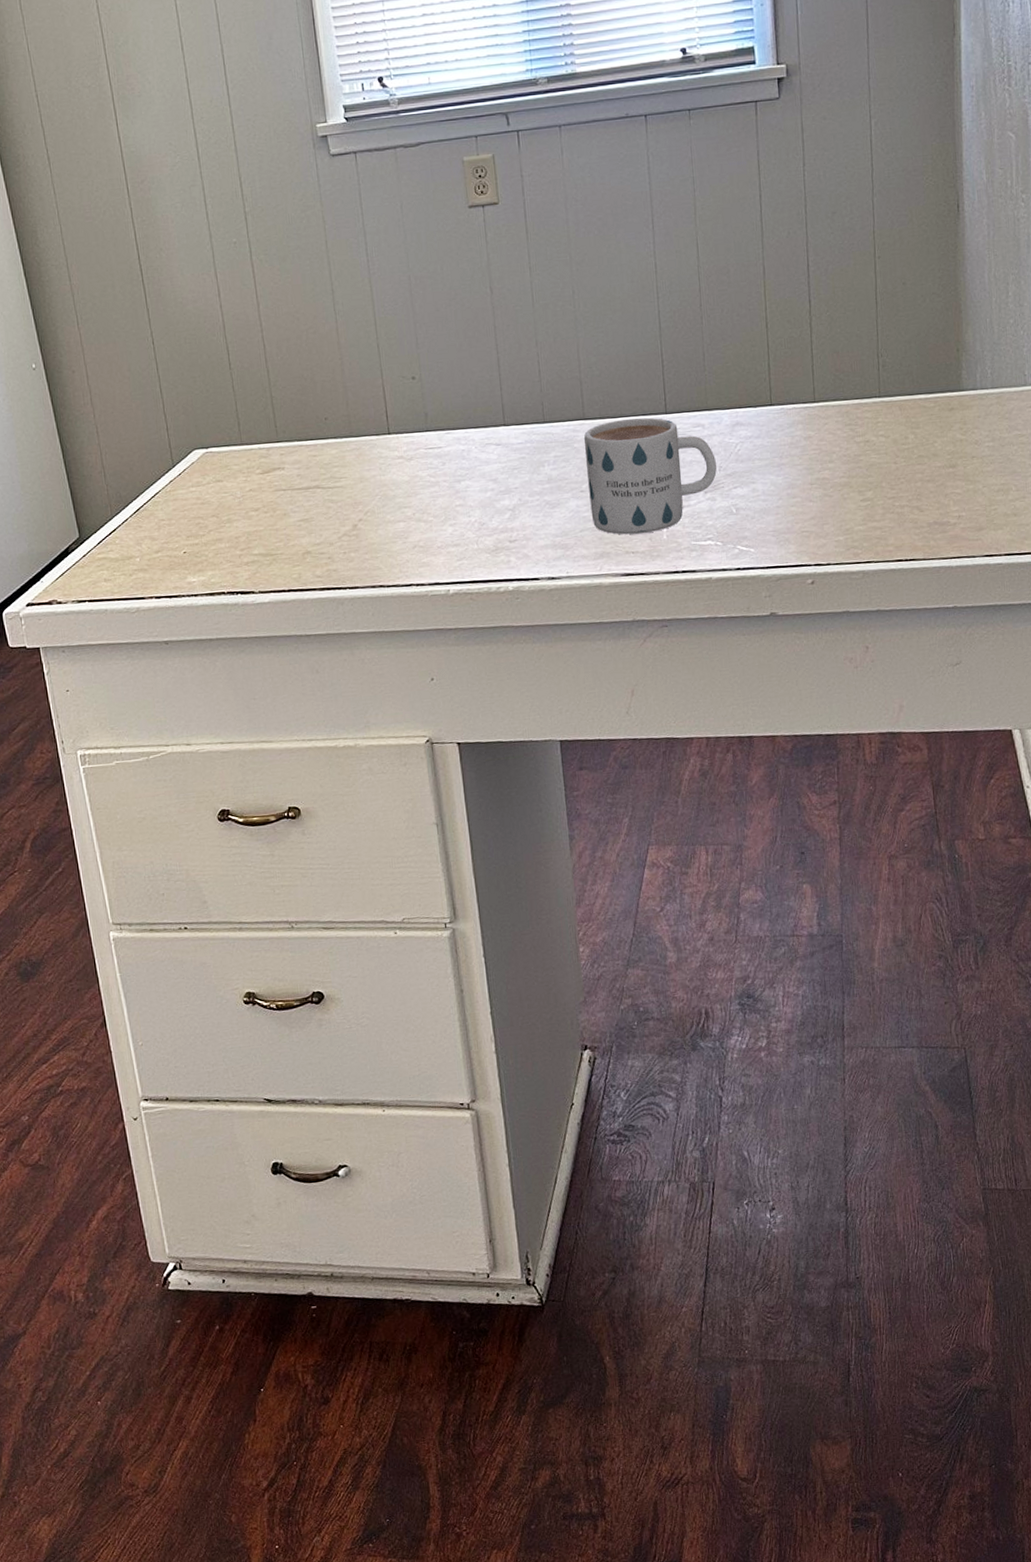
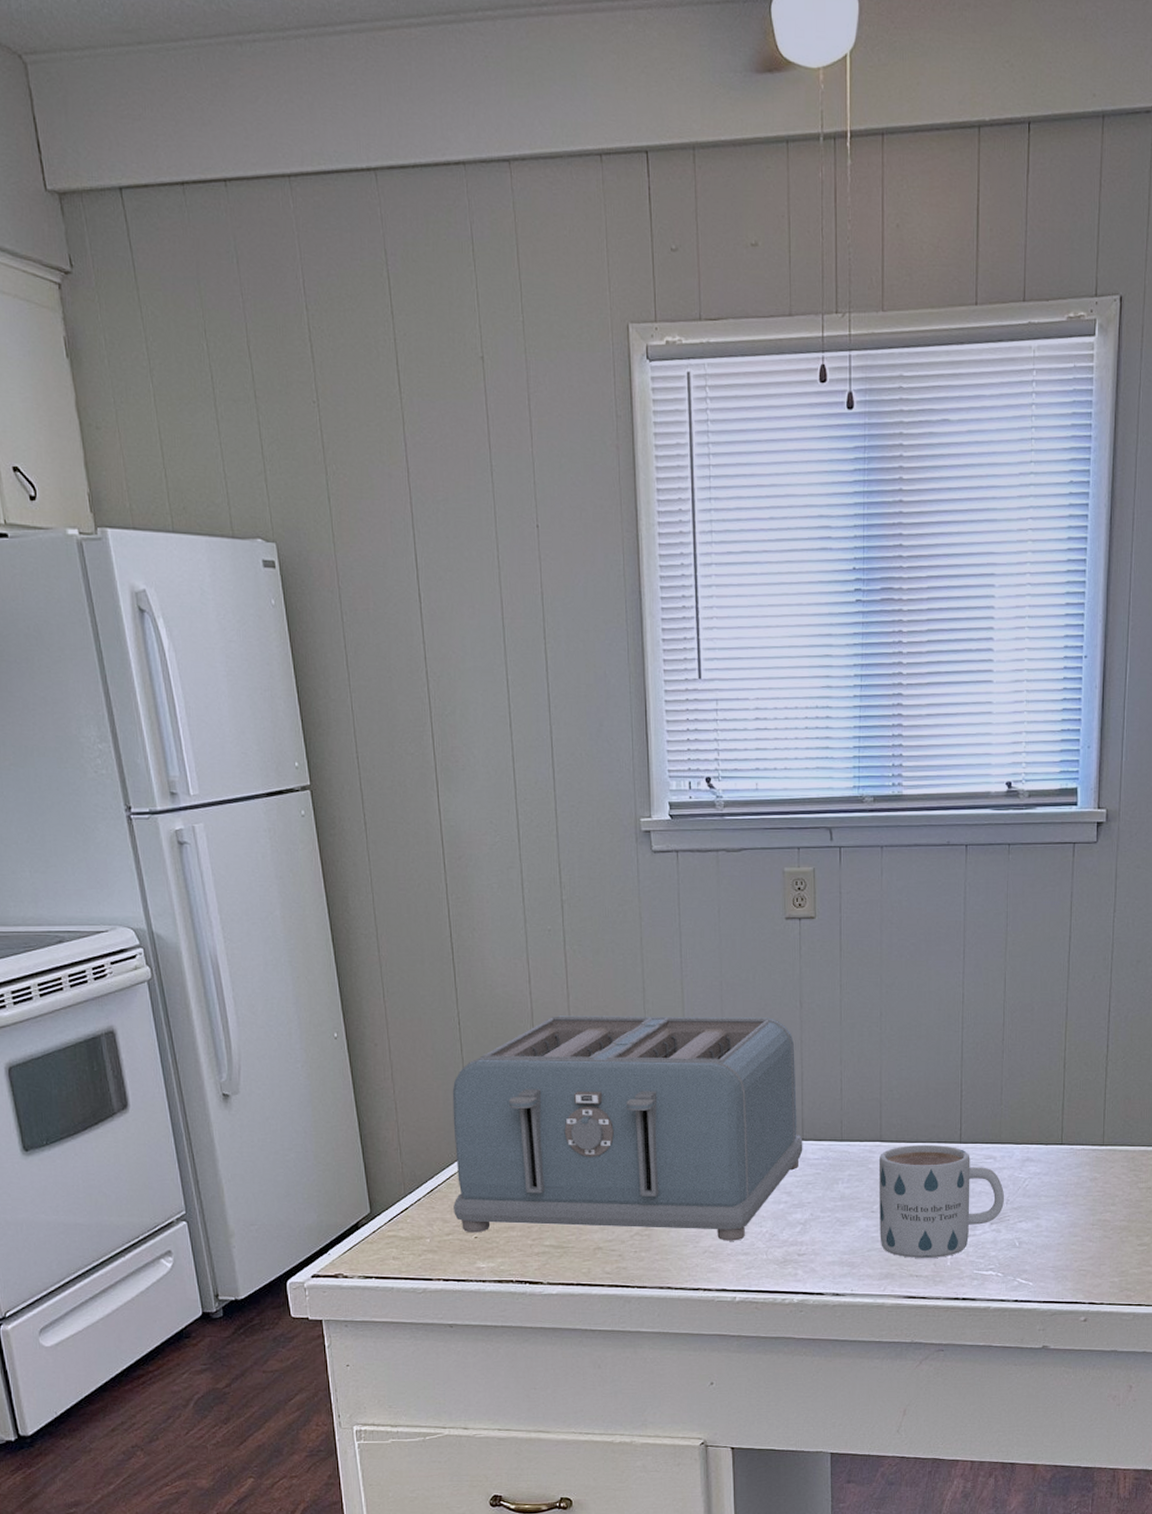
toaster: none [151,307,506,549] -> present [452,1015,803,1241]

